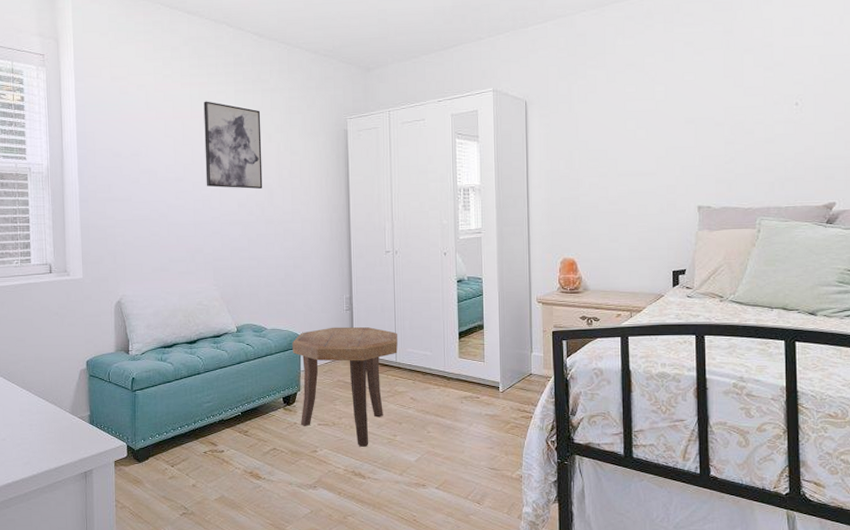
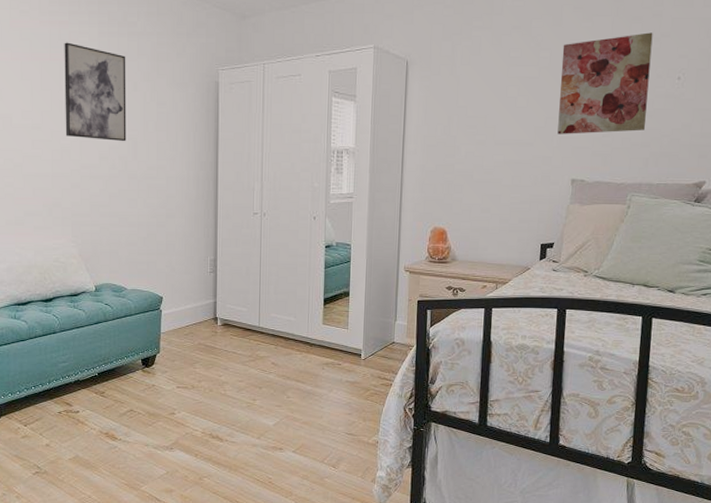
side table: present [292,327,398,447] -> none [153,289,261,410]
wall art: none [677,62,768,163] -> present [557,32,653,134]

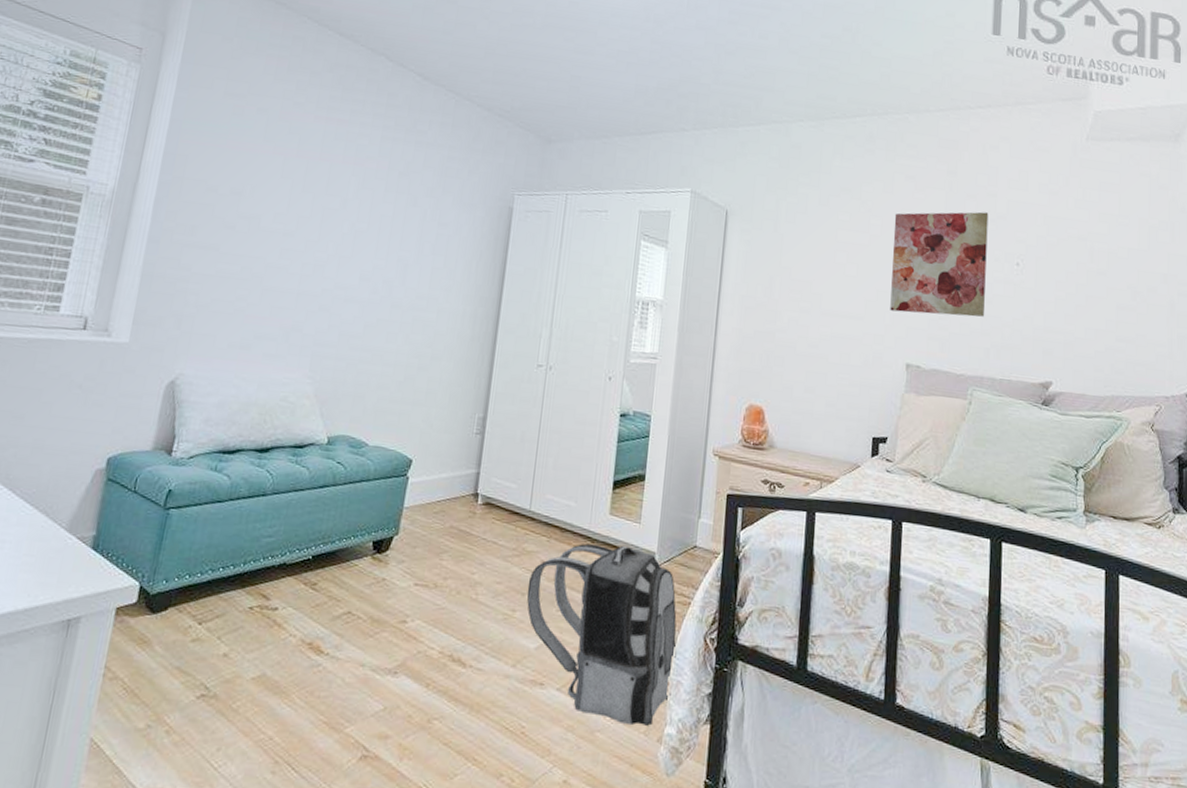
wall art: present [64,42,127,142] -> none [322,142,410,263]
backpack: none [263,347,383,472] -> present [527,543,677,726]

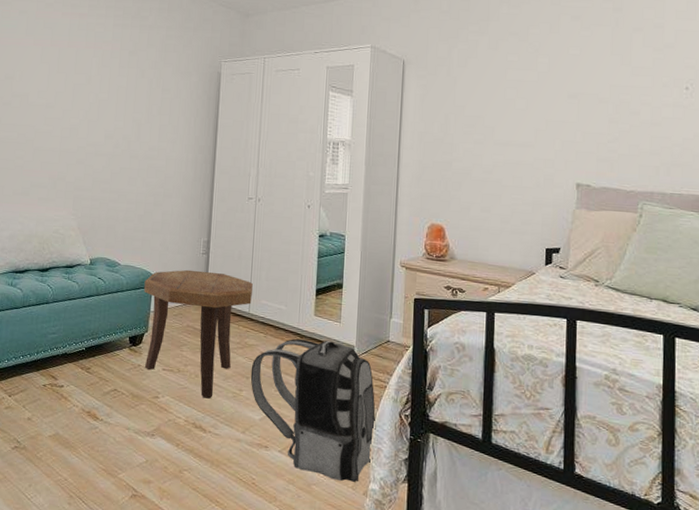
side table: none [391,453,537,622] -> present [144,269,253,399]
wall art: present [890,212,989,317] -> none [559,43,656,139]

